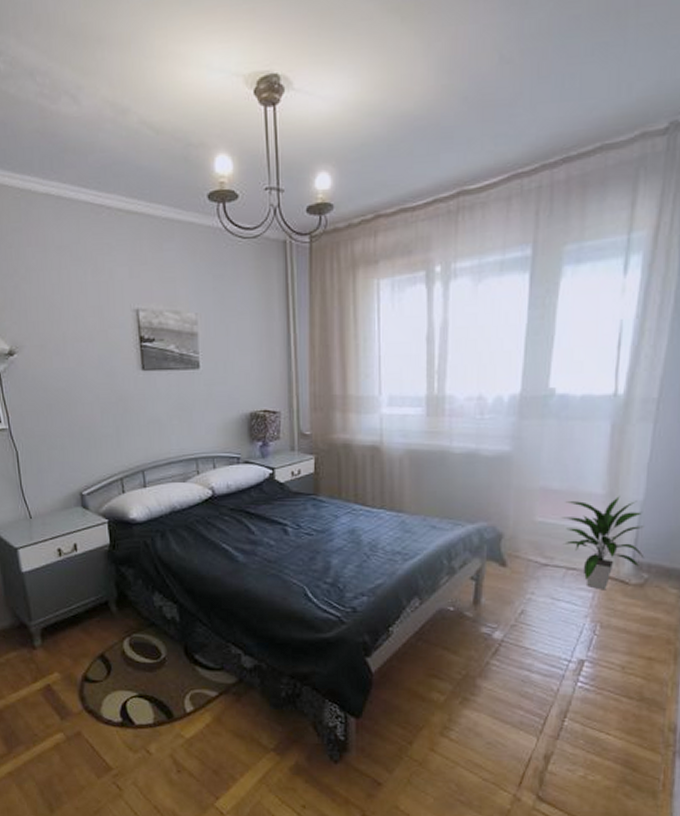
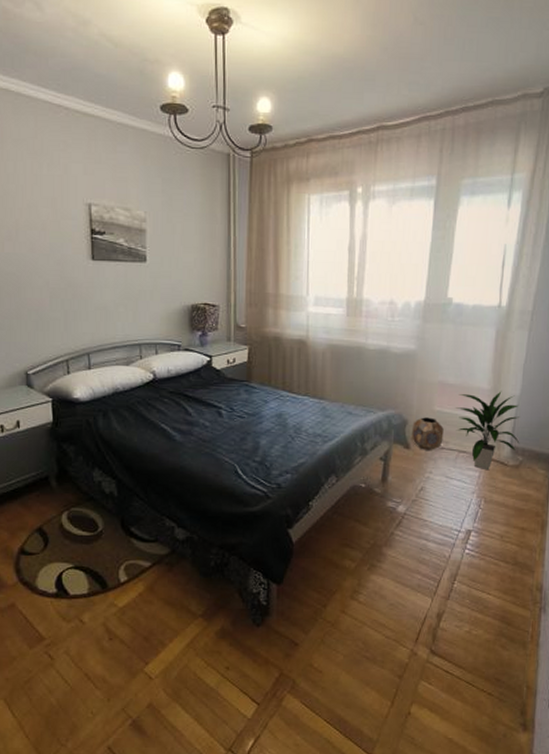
planter: none [509,530,548,568] -> present [412,417,444,450]

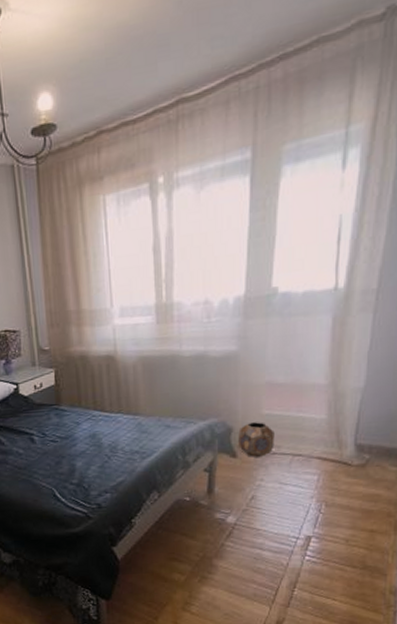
indoor plant: present [455,391,520,471] -> none [287,385,366,473]

